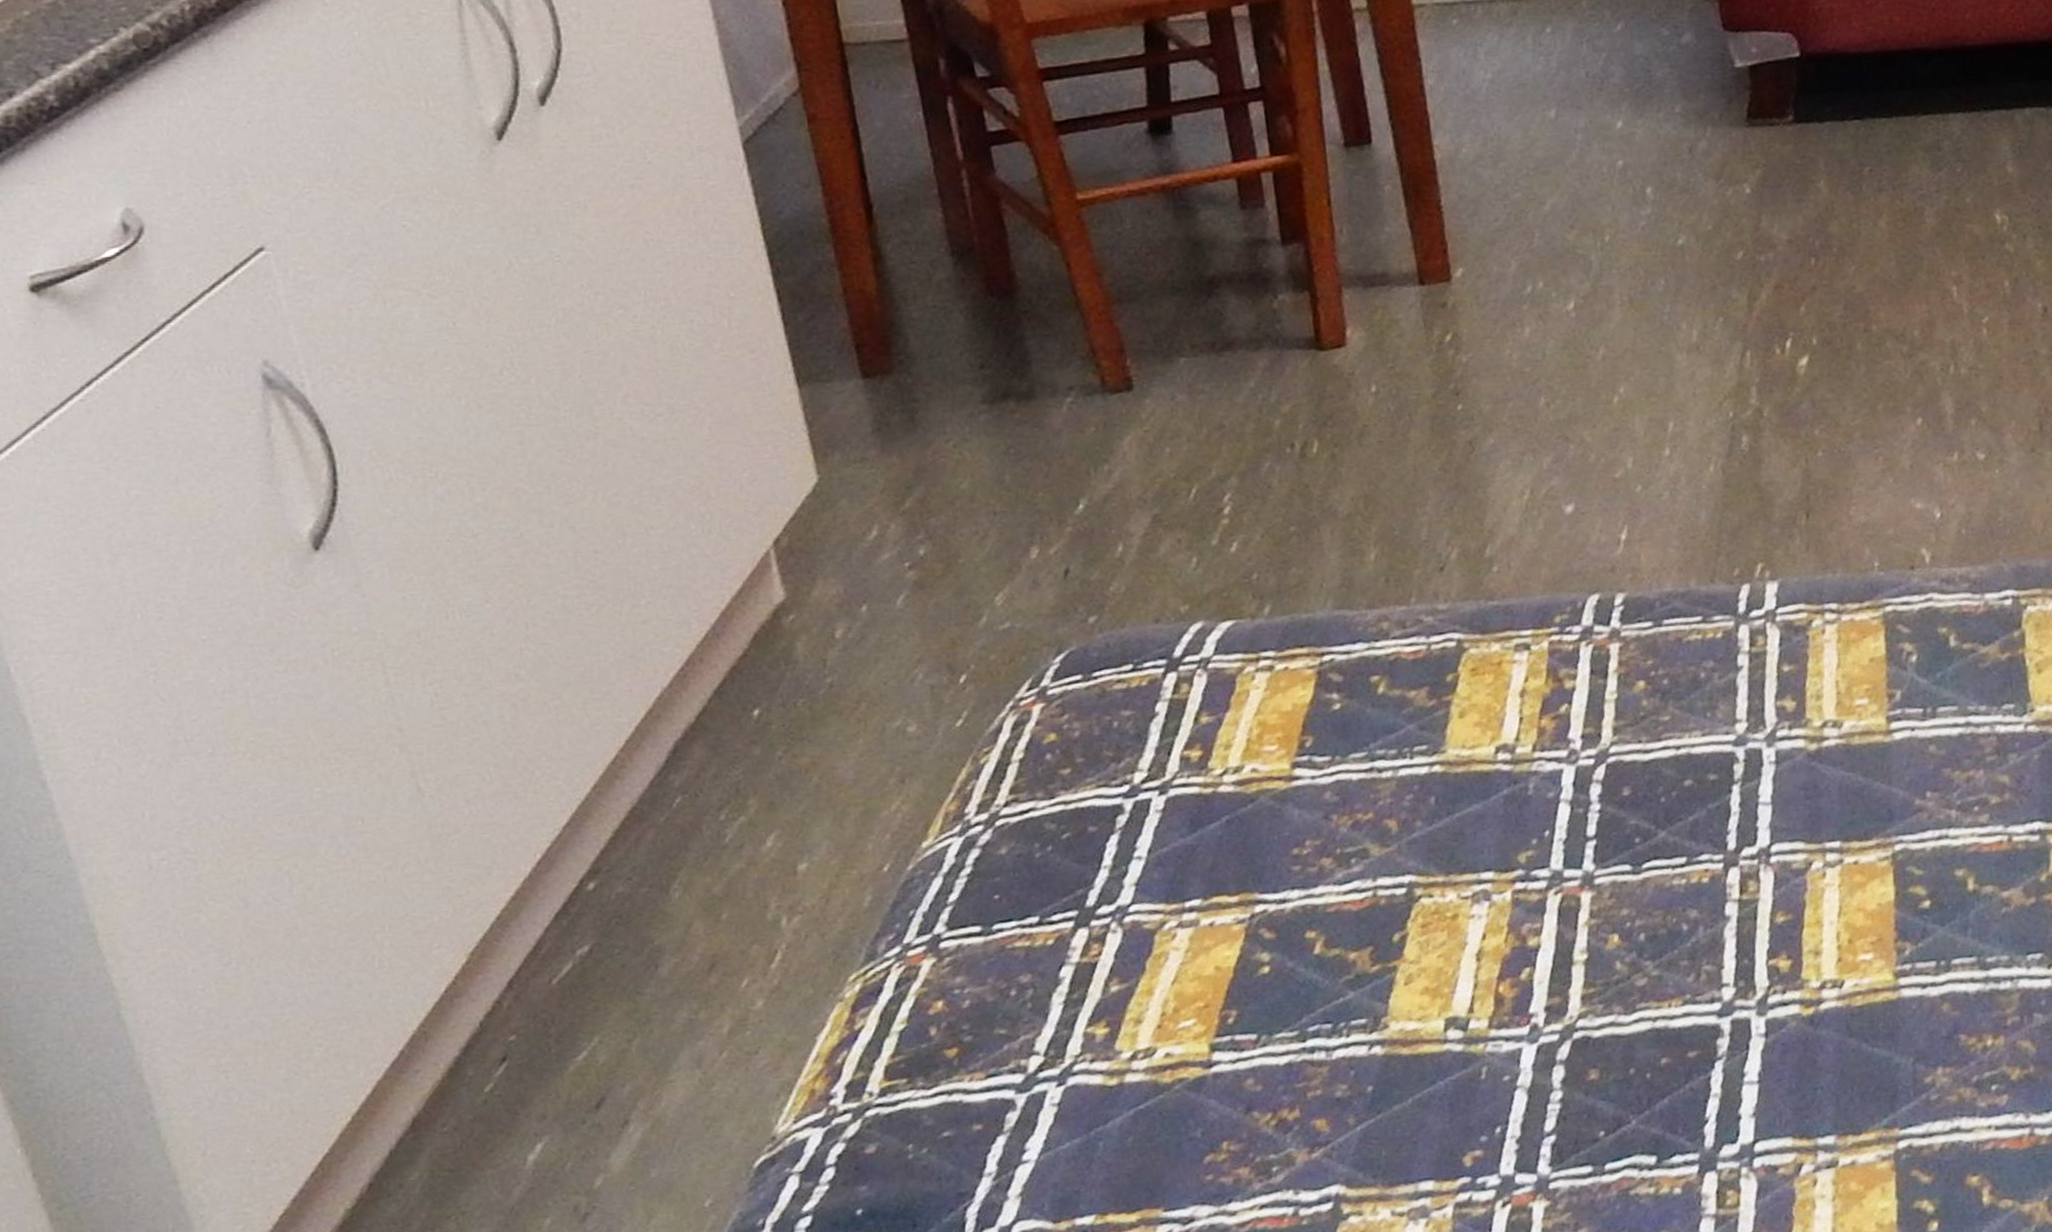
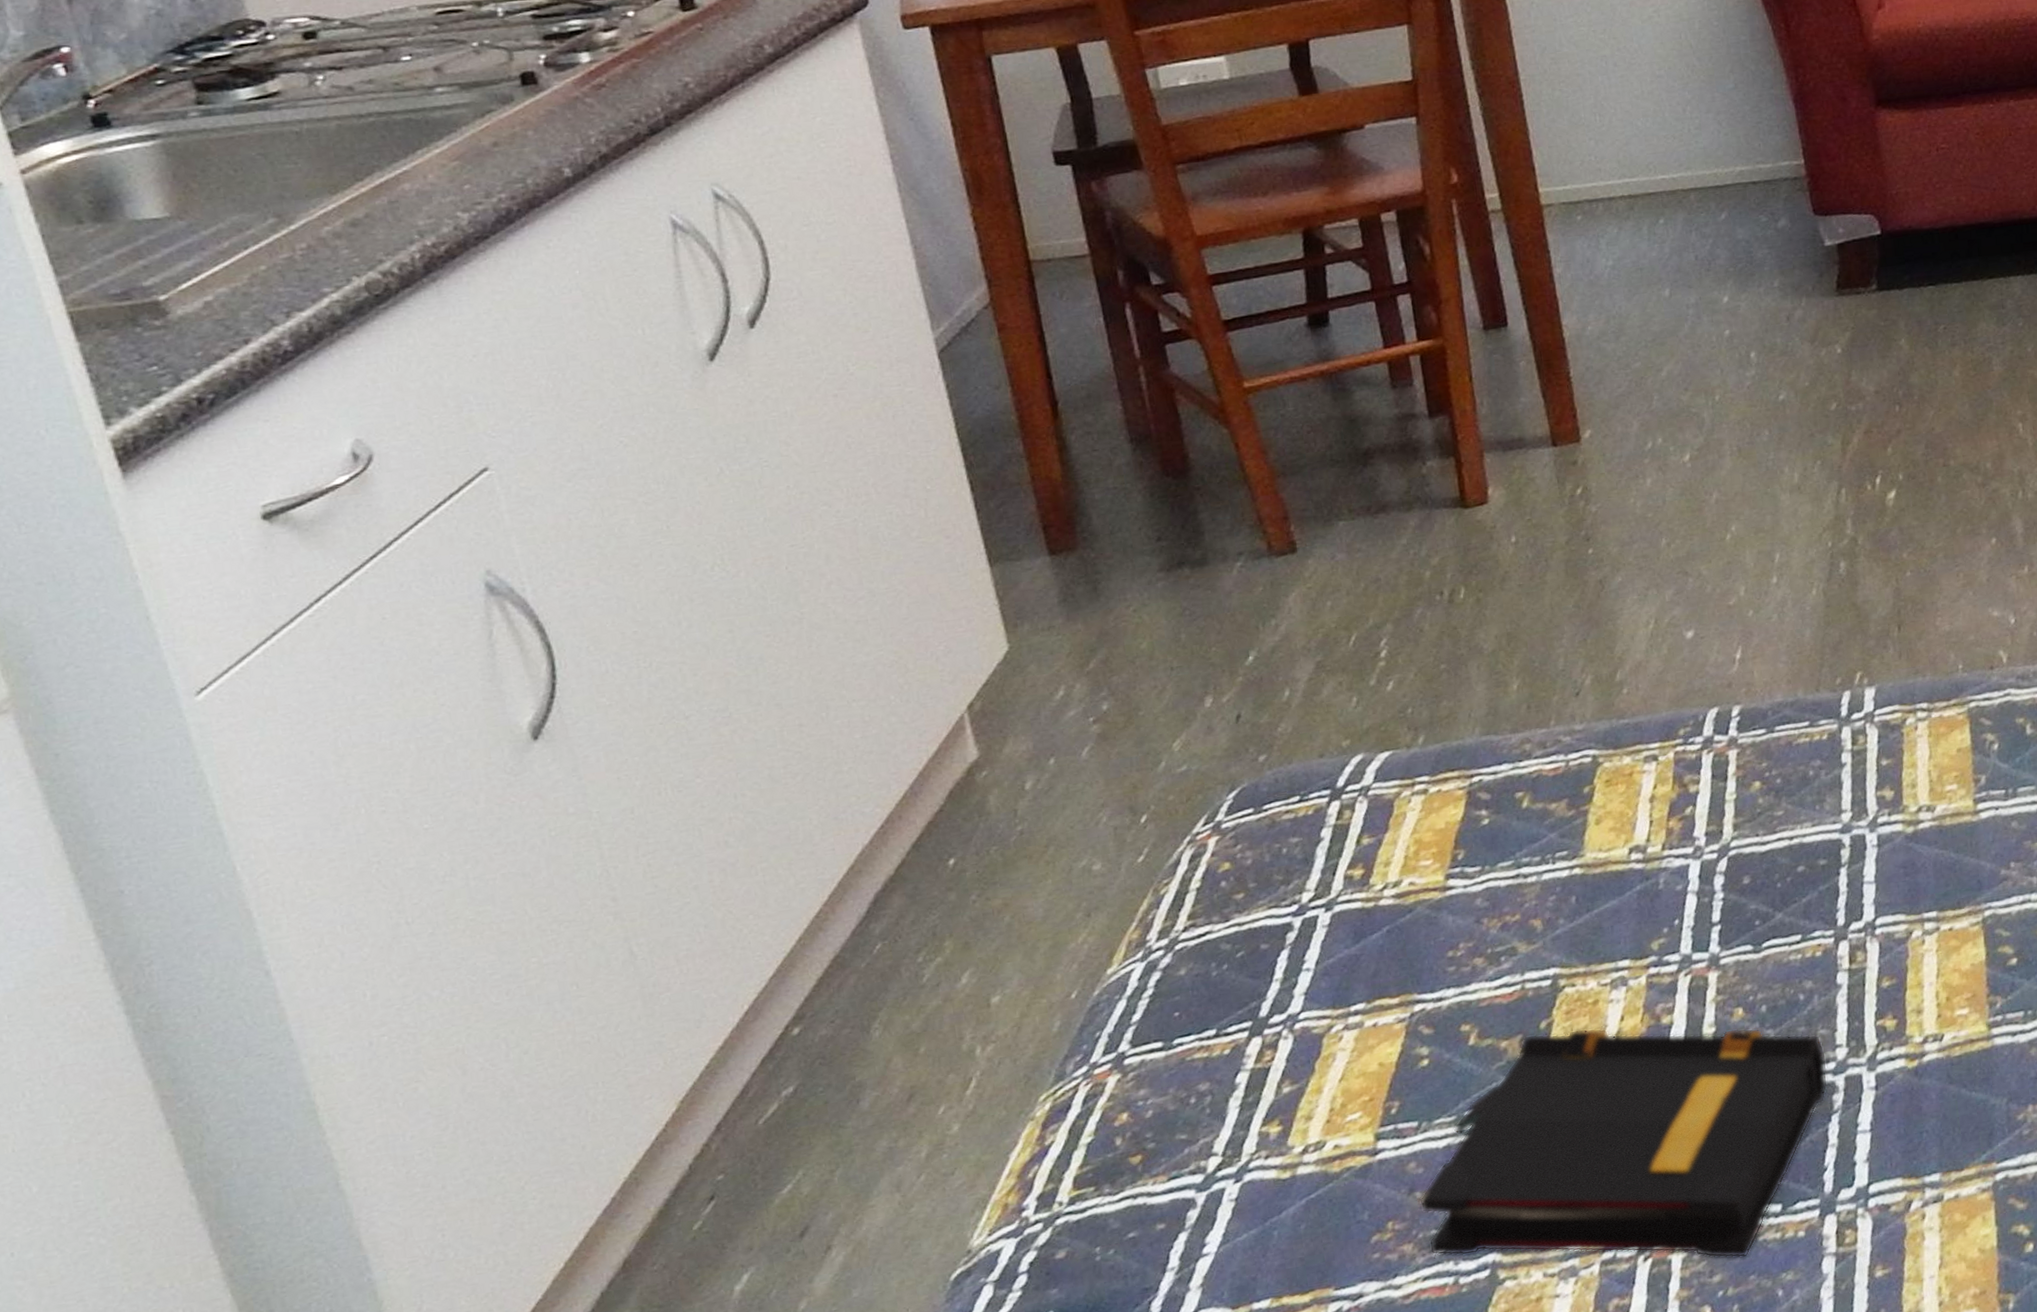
book: none [1257,944,1713,1212] -> present [1419,1028,1829,1258]

